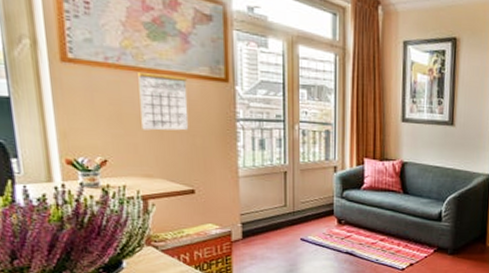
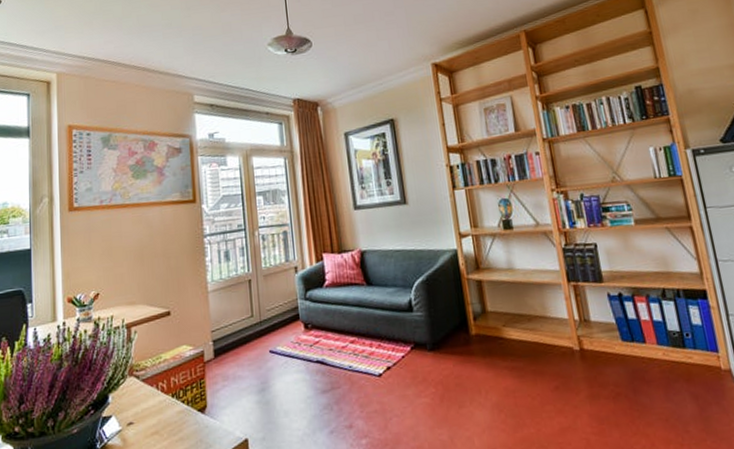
calendar: present [138,71,189,131] -> none [125,205,165,260]

